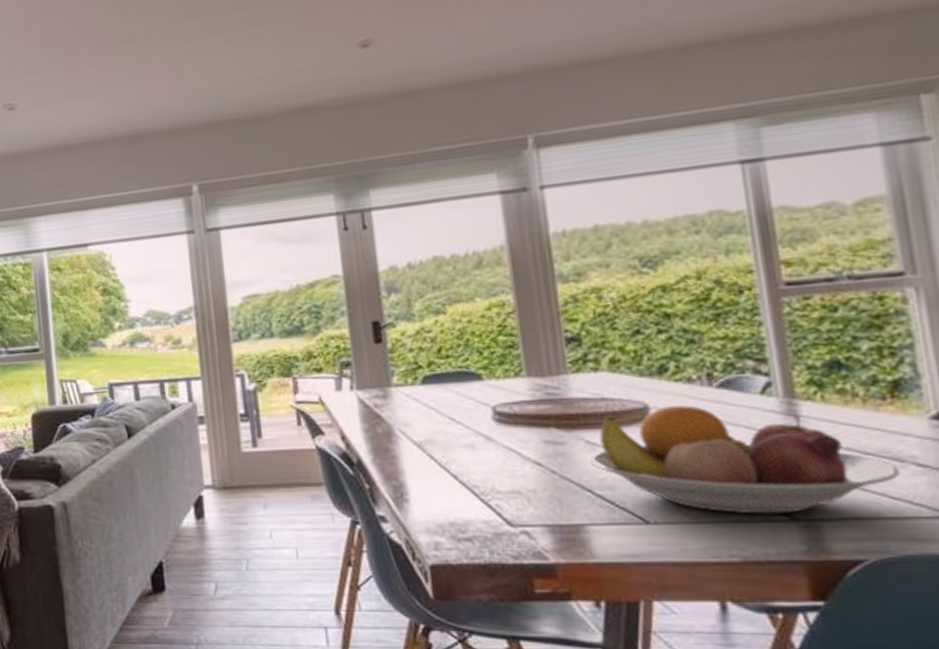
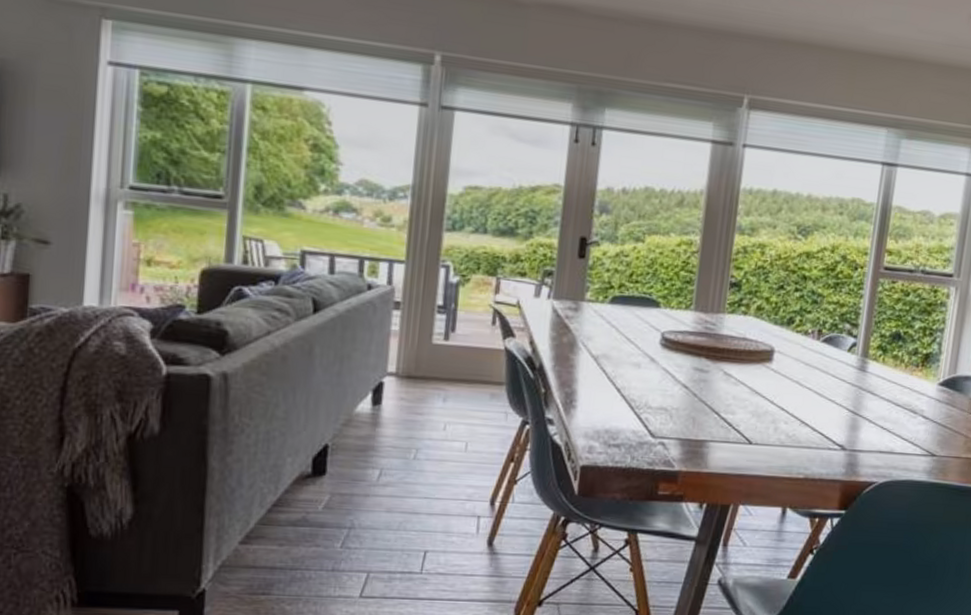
fruit bowl: present [588,405,900,515] -> none [722,351,912,445]

